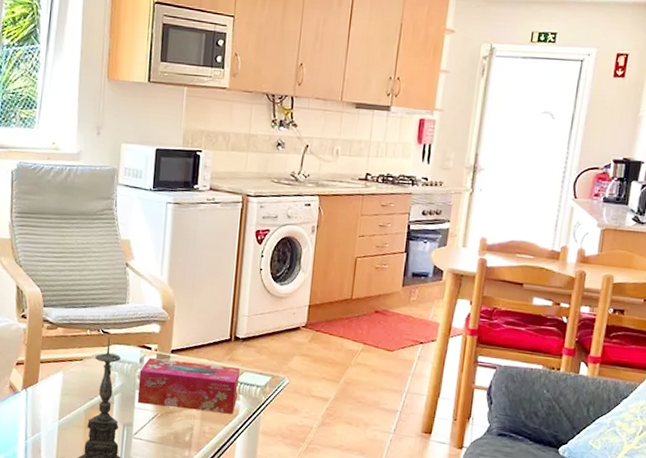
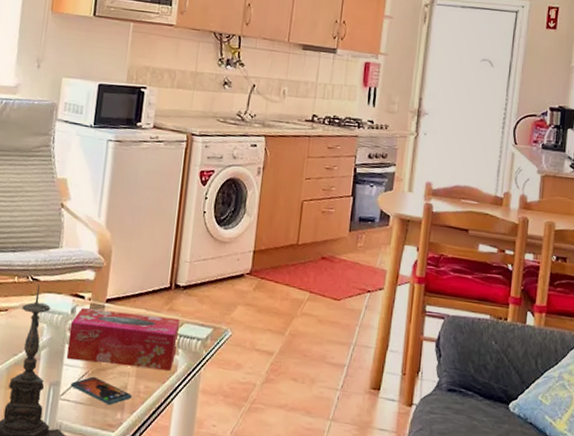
smartphone: none [142,418,198,444] -> present [70,376,132,406]

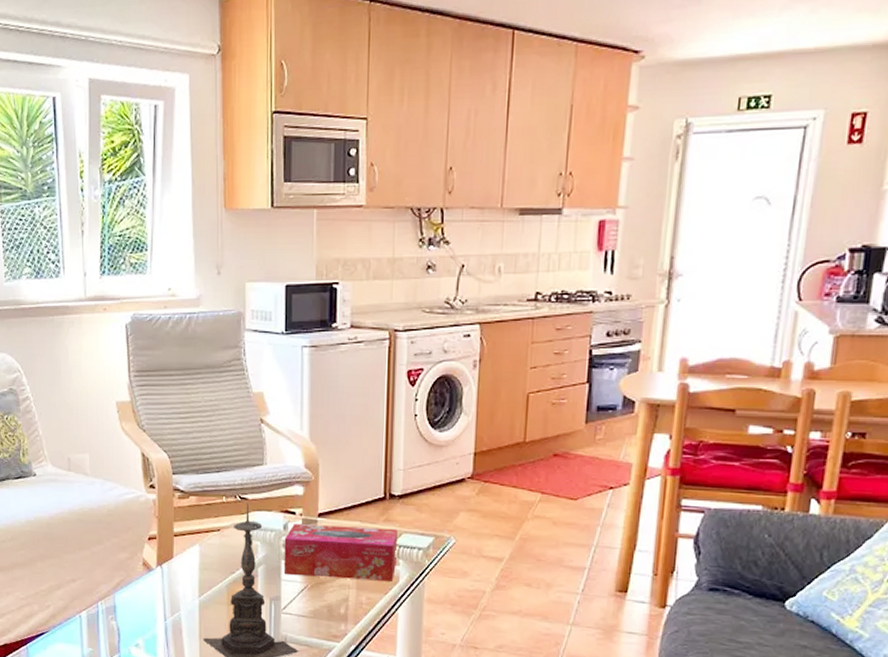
smartphone: present [70,376,132,406] -> none [291,590,354,618]

